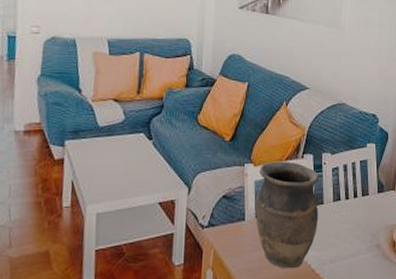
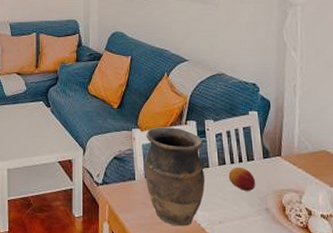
fruit: none [342,203,369,227] -> present [228,167,256,191]

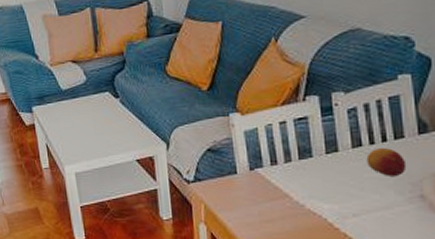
vase: present [144,127,206,227] -> none [248,106,333,223]

